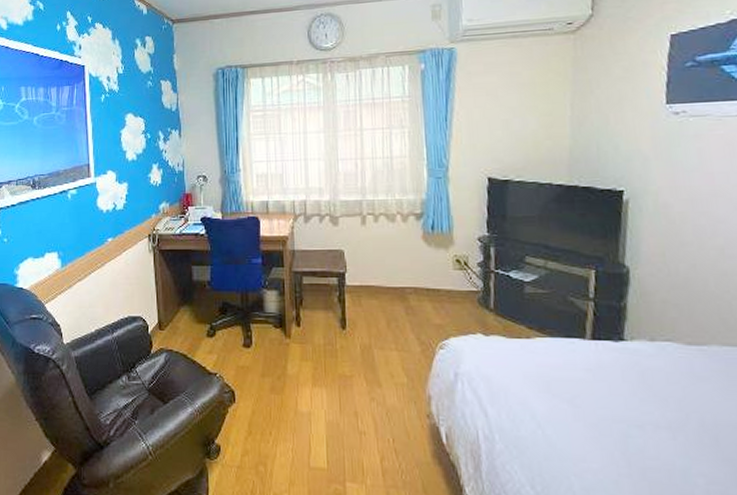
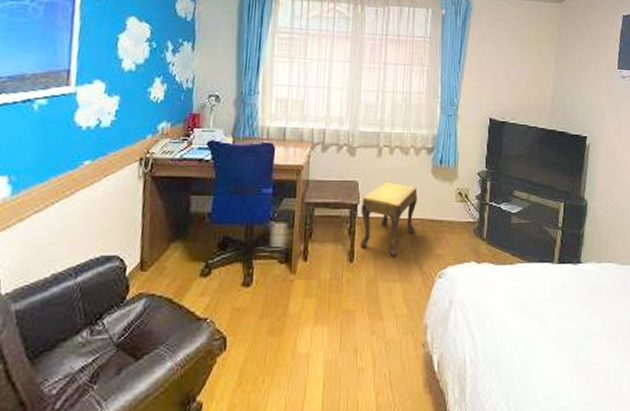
footstool: none [348,249,409,325] -> present [359,181,418,256]

